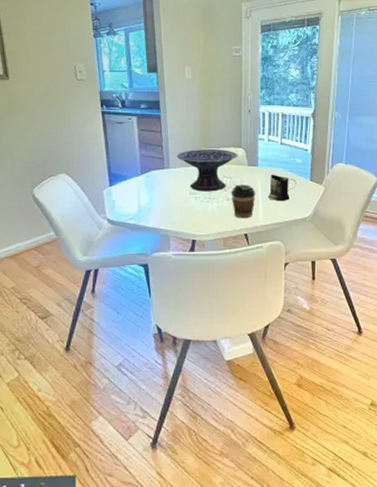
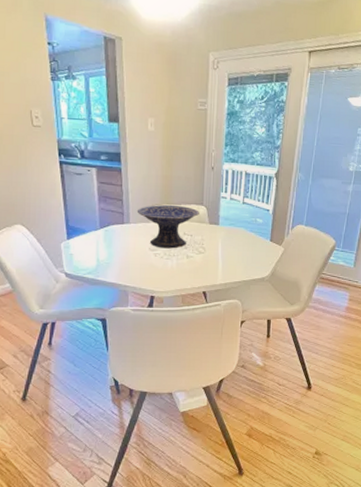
coffee cup: present [231,185,256,219] -> none [191,242,216,277]
mug: present [268,174,297,200] -> none [228,233,257,260]

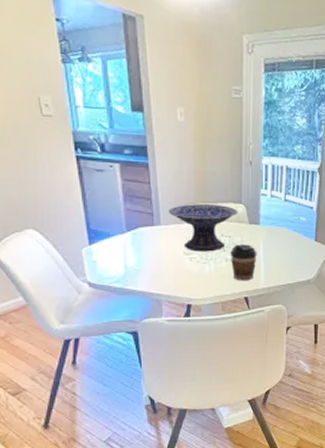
coffee cup: none [191,242,216,277] -> present [230,244,257,281]

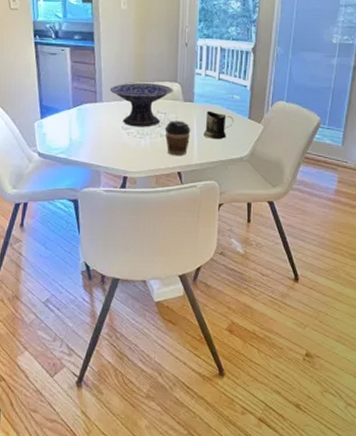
mug: none [270,233,301,262] -> present [203,110,234,139]

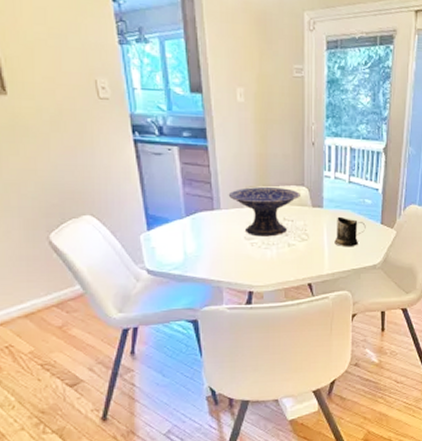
coffee cup: present [165,121,191,156] -> none [292,228,321,267]

